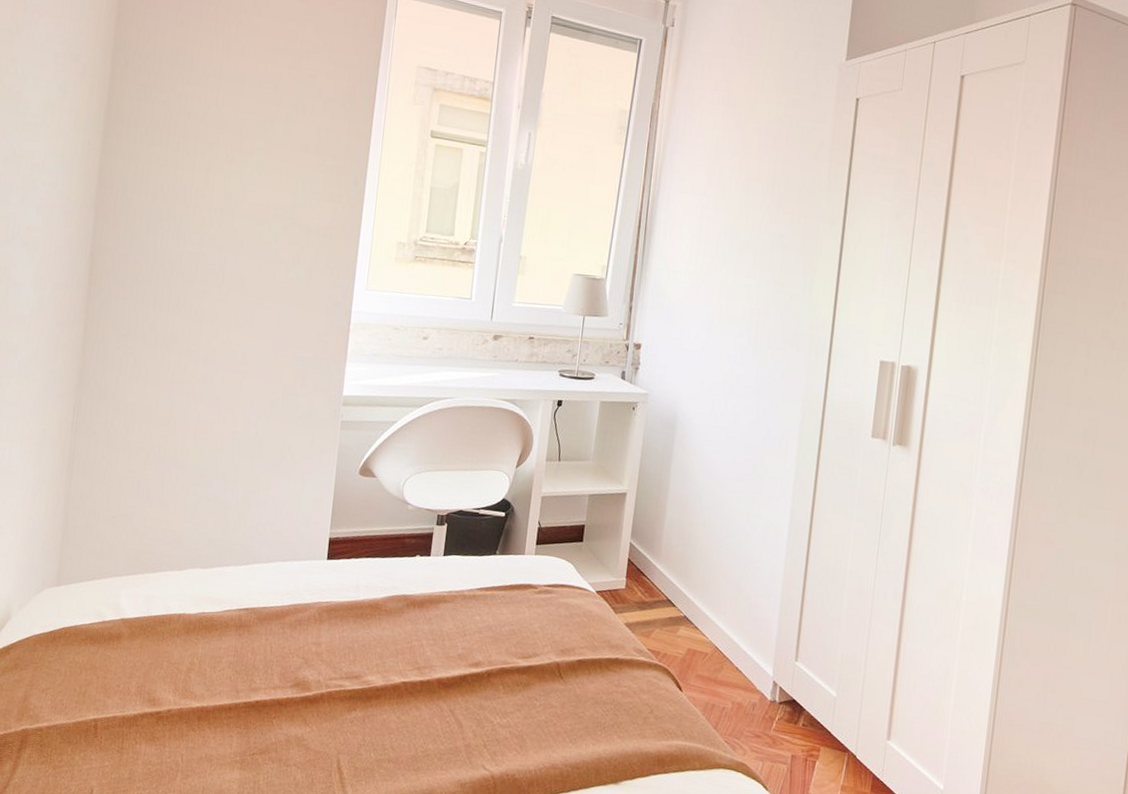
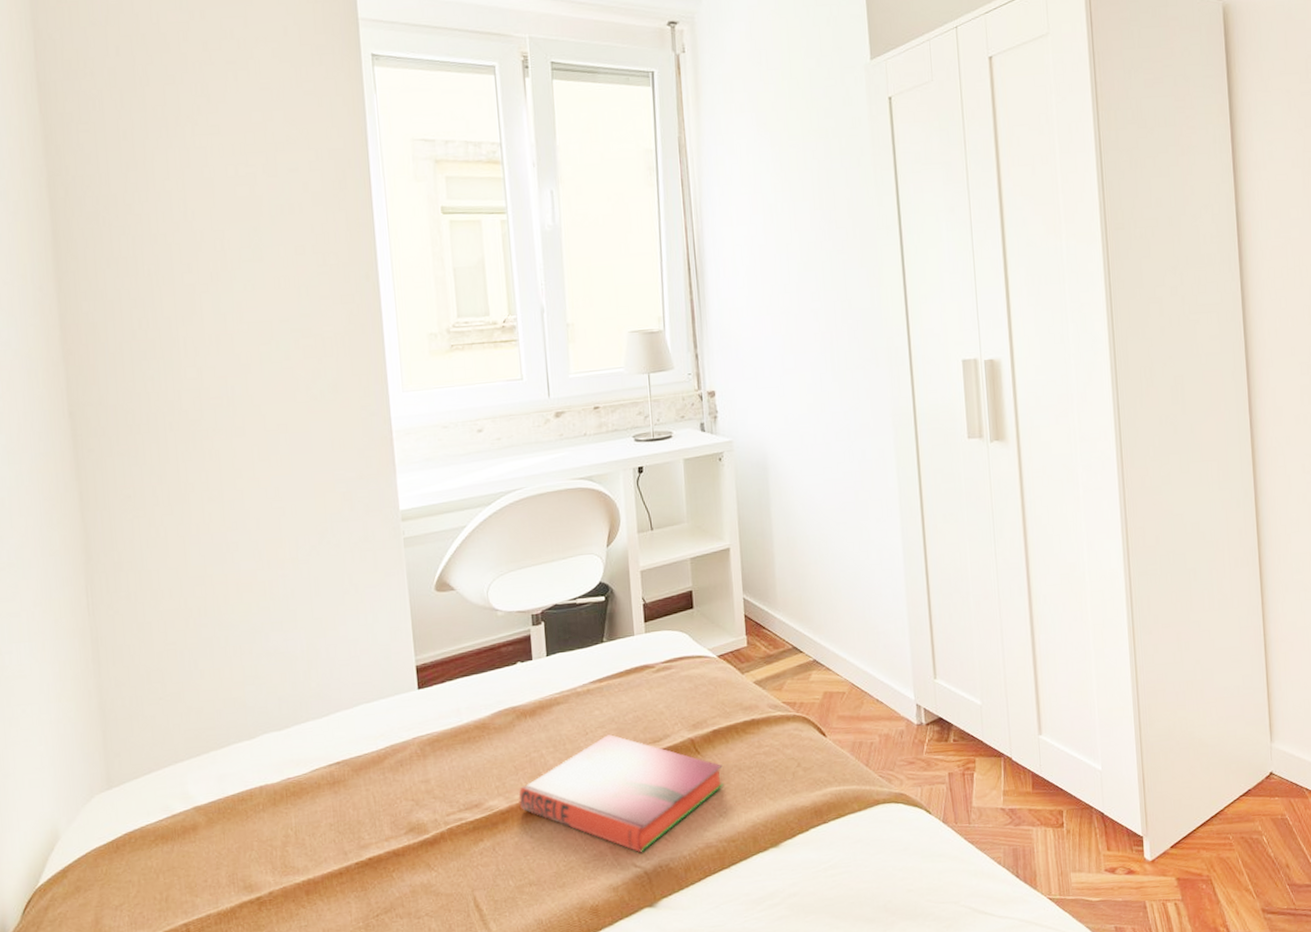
hardback book: none [393,640,581,758] -> present [518,733,724,853]

